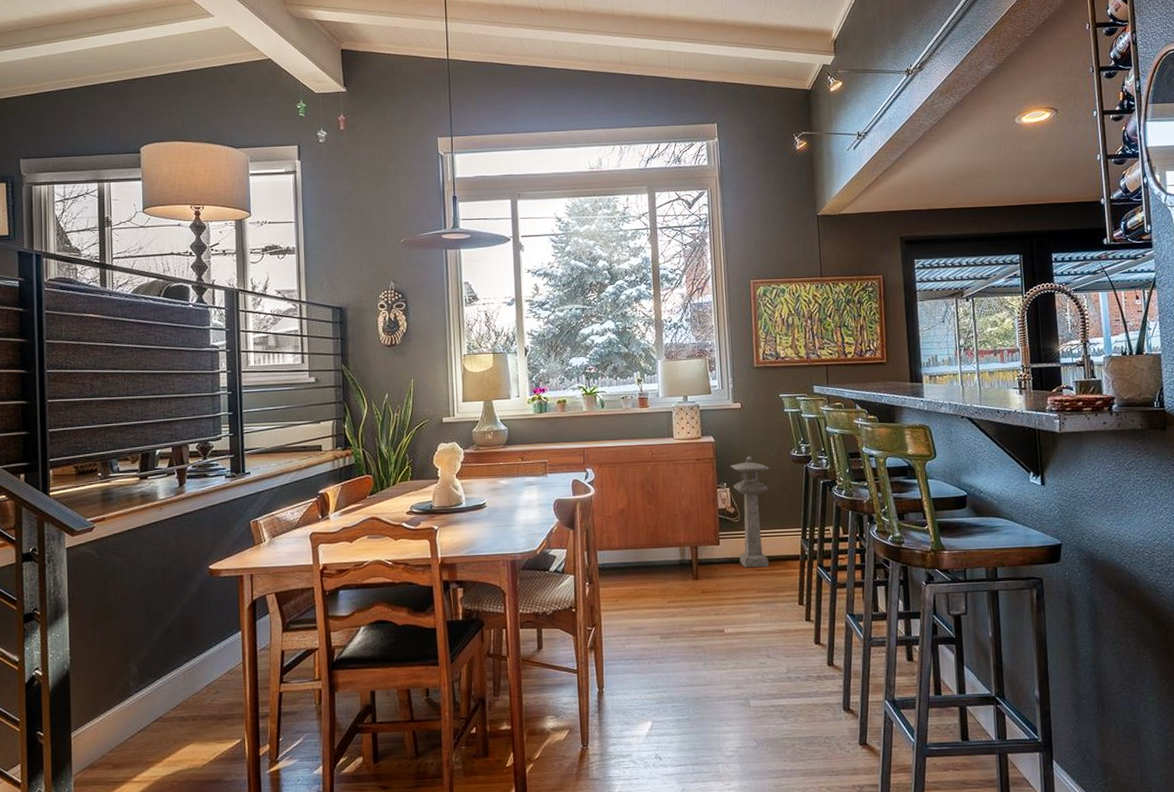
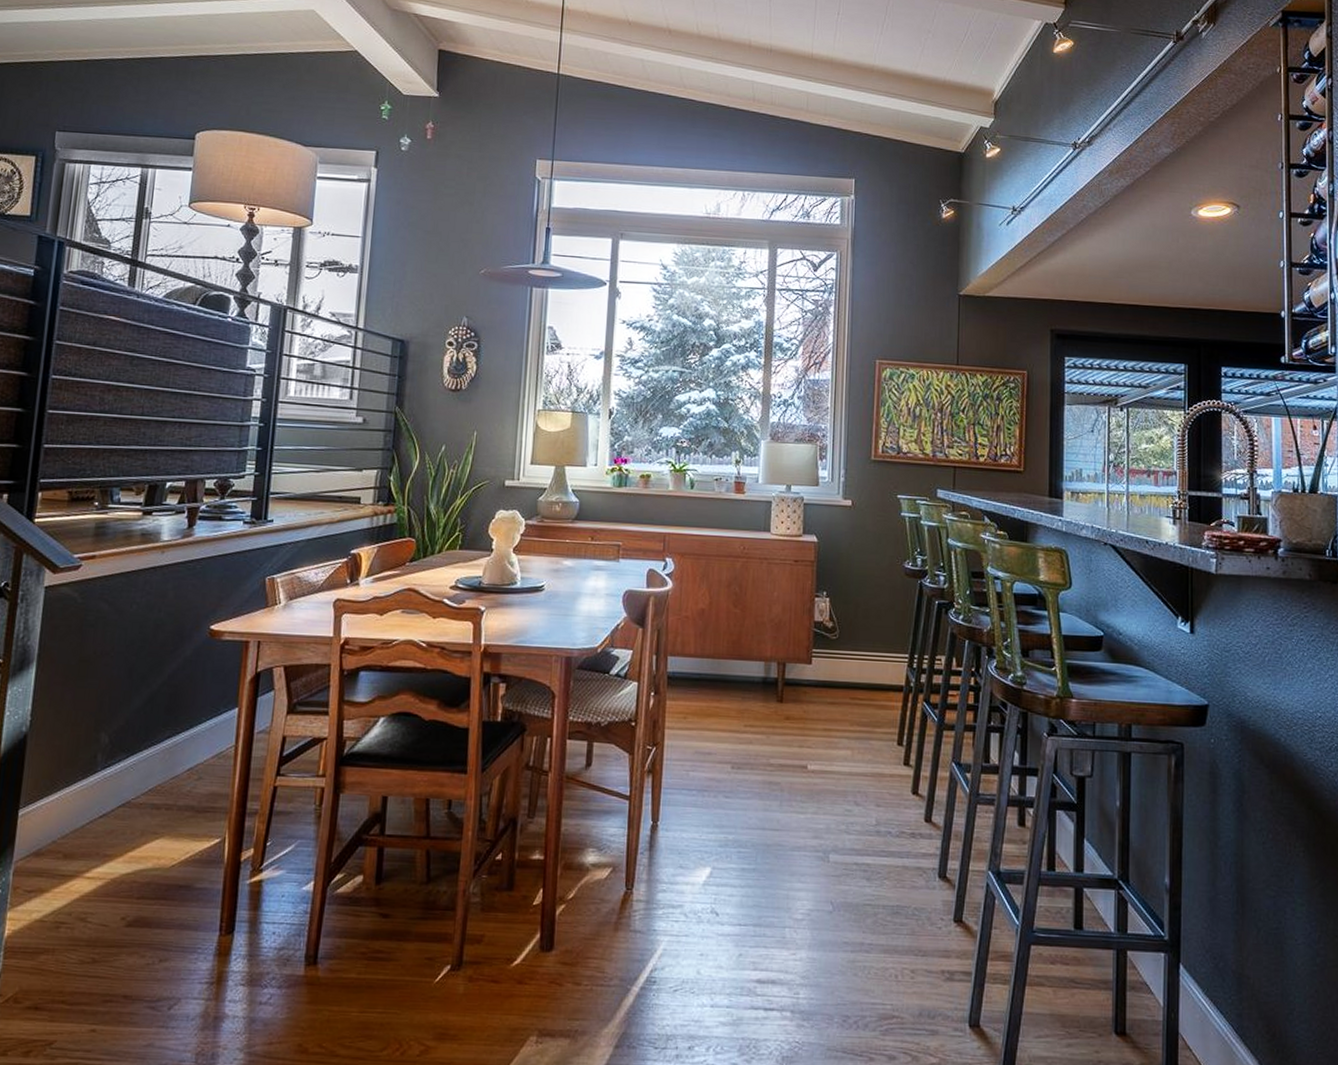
lantern: present [730,456,770,568] -> none [833,563,879,697]

